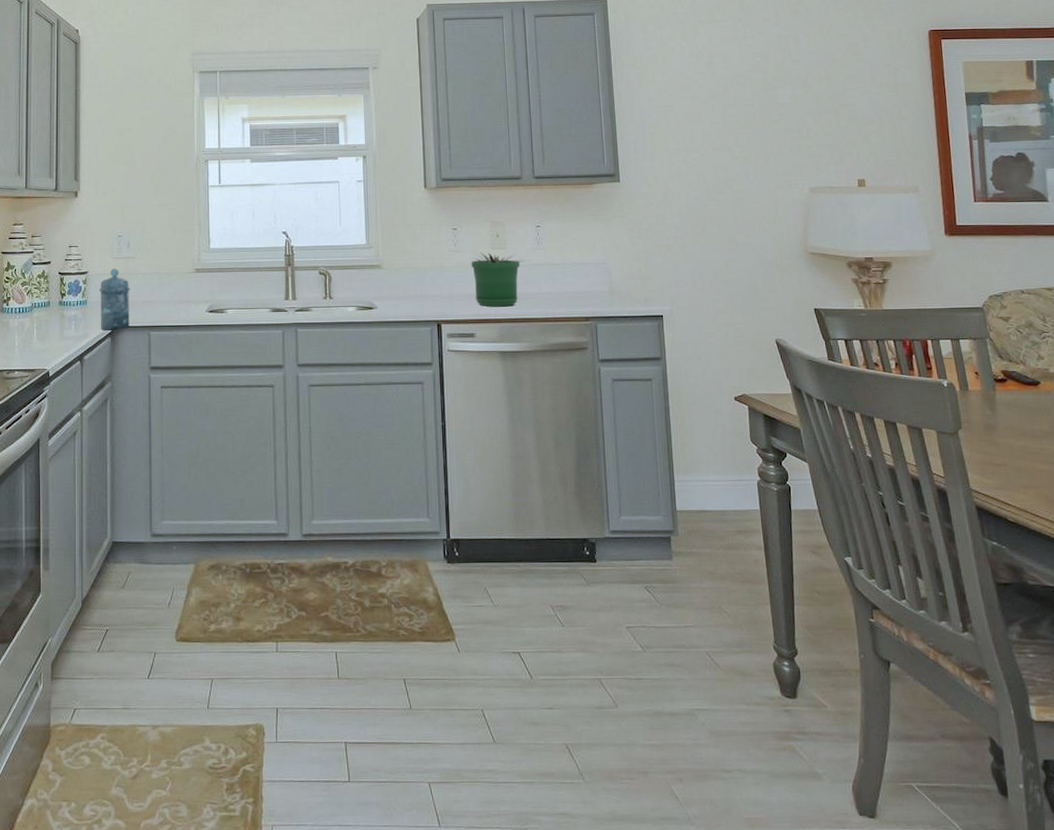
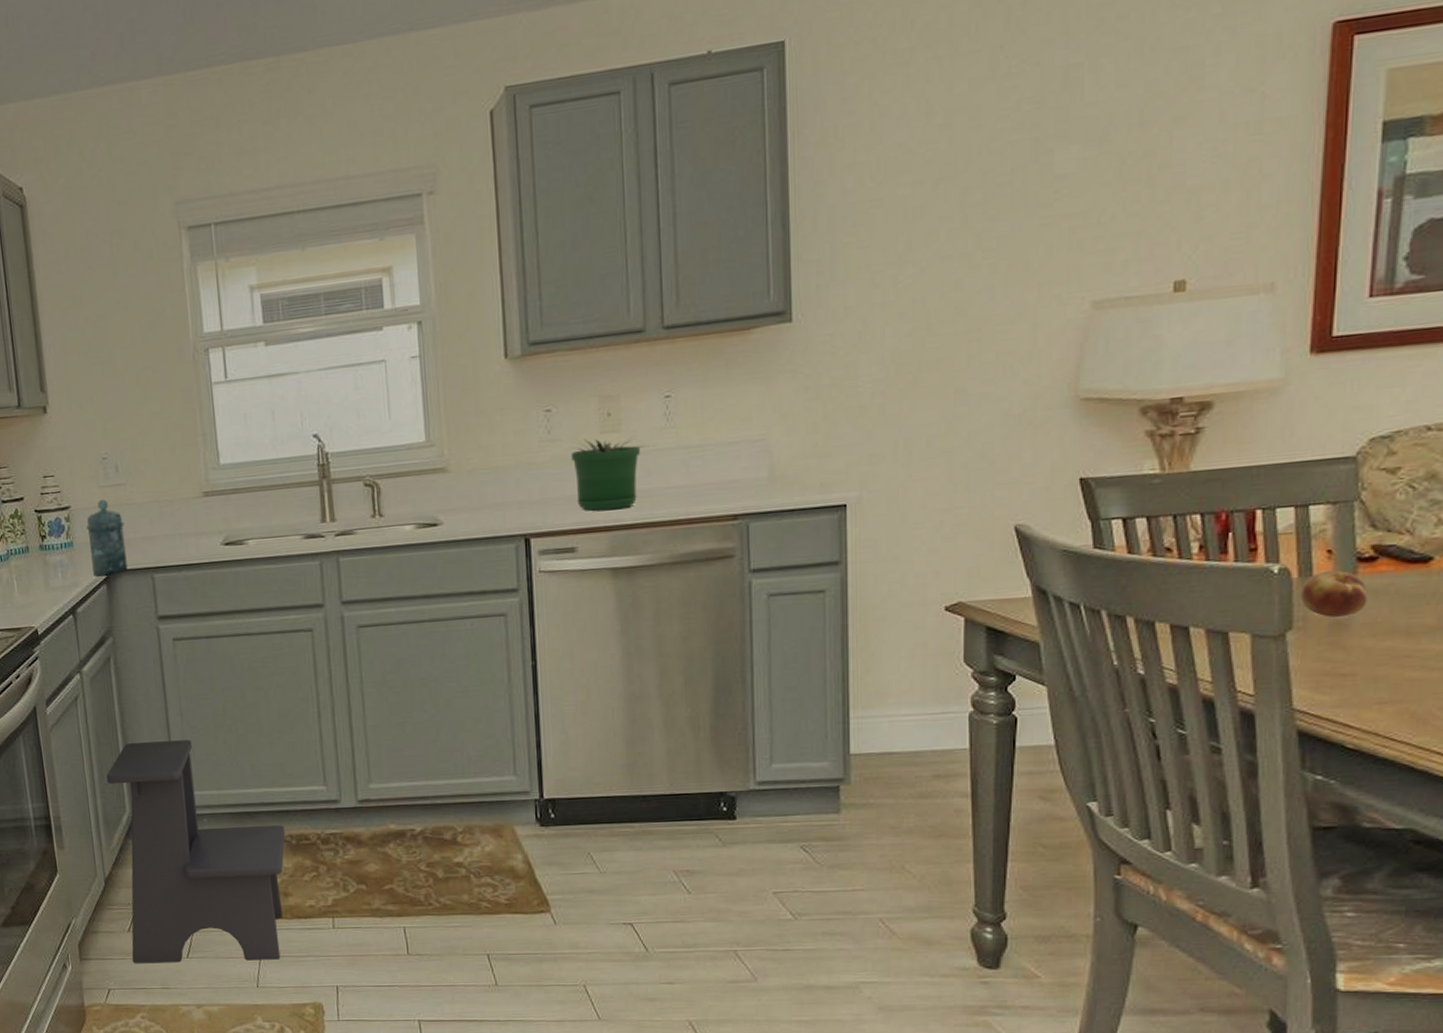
step stool: none [94,474,241,683] -> present [106,740,286,963]
fruit: none [963,387,1005,421] -> present [1301,570,1368,618]

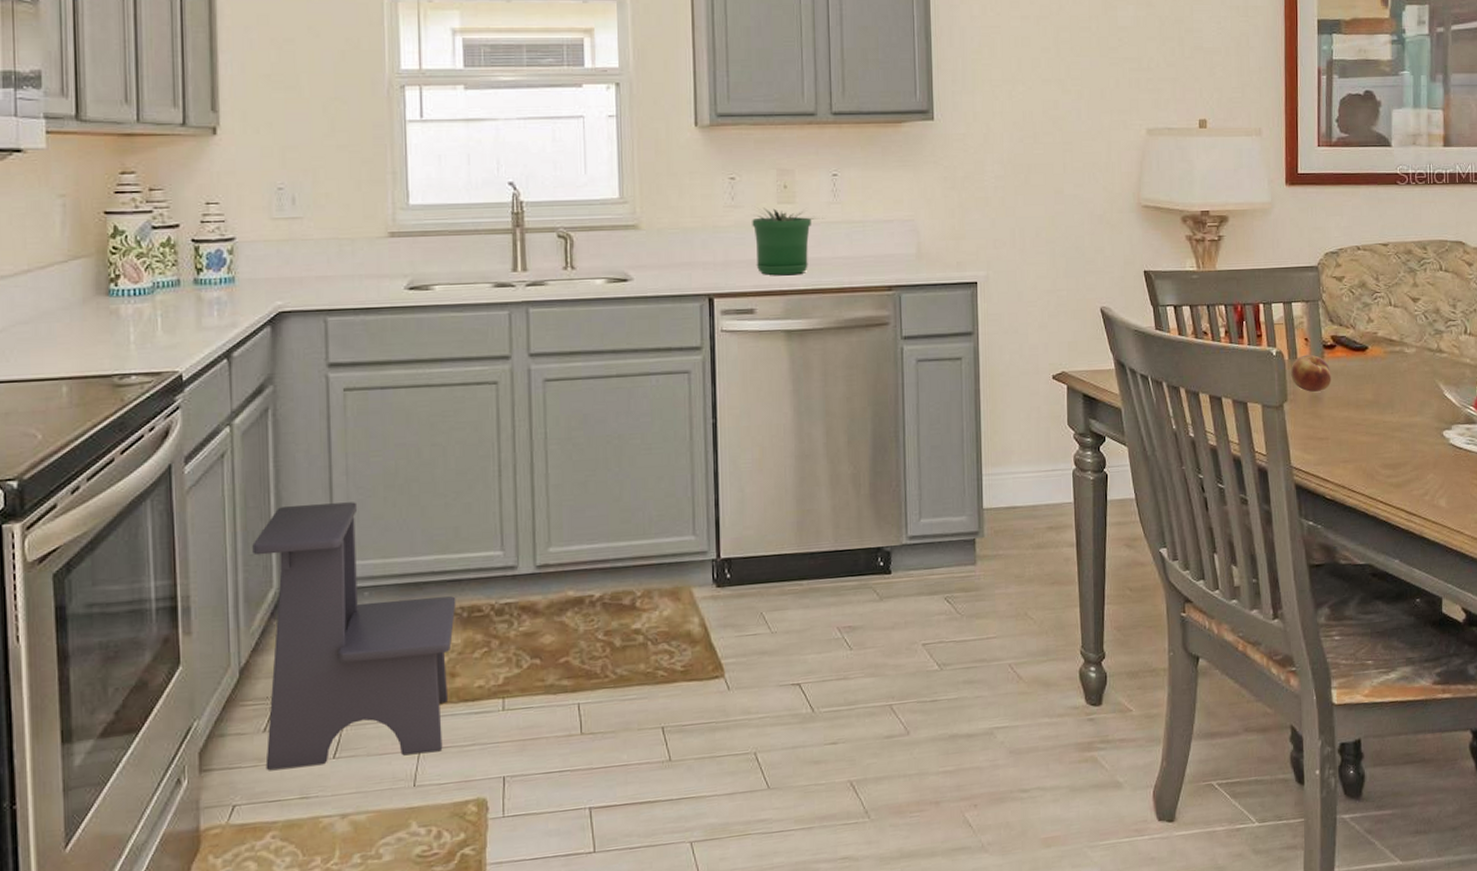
canister: present [86,499,128,576] -> none [251,232,297,317]

